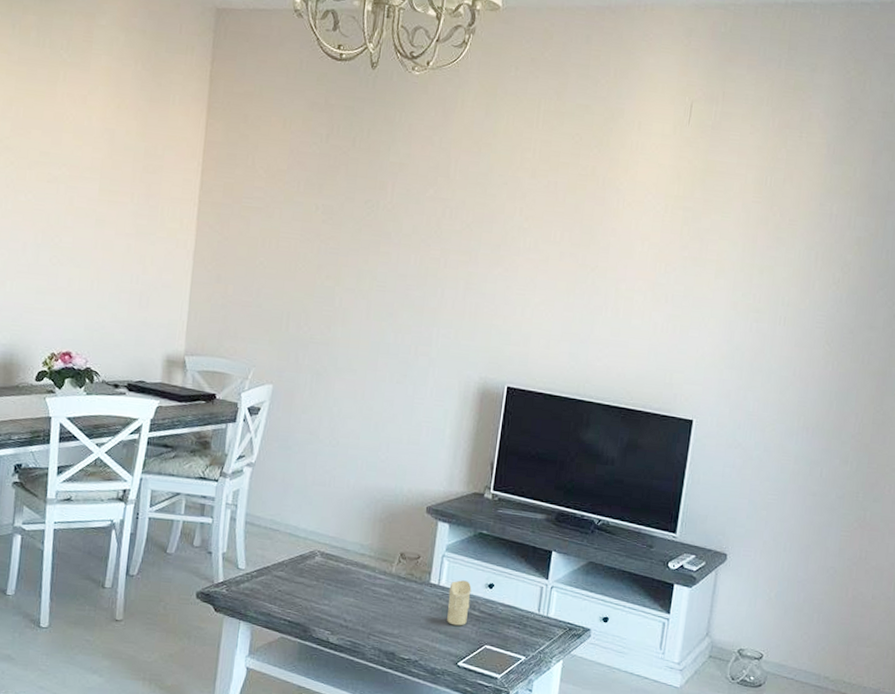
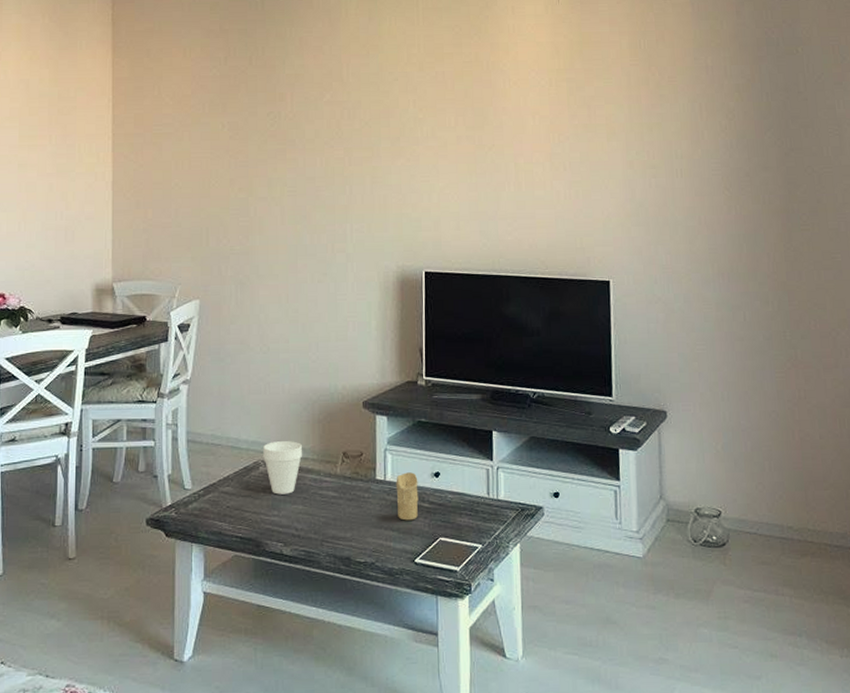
cup: none [319,534,361,586] -> present [262,441,303,495]

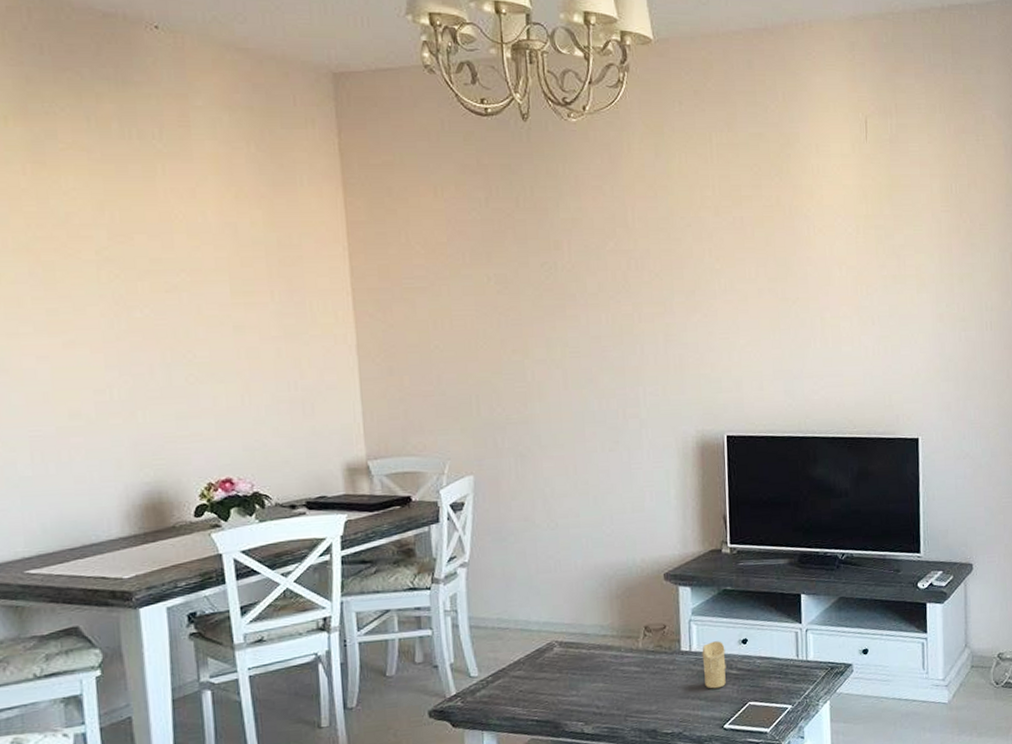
cup: present [262,441,303,495] -> none [556,619,601,675]

